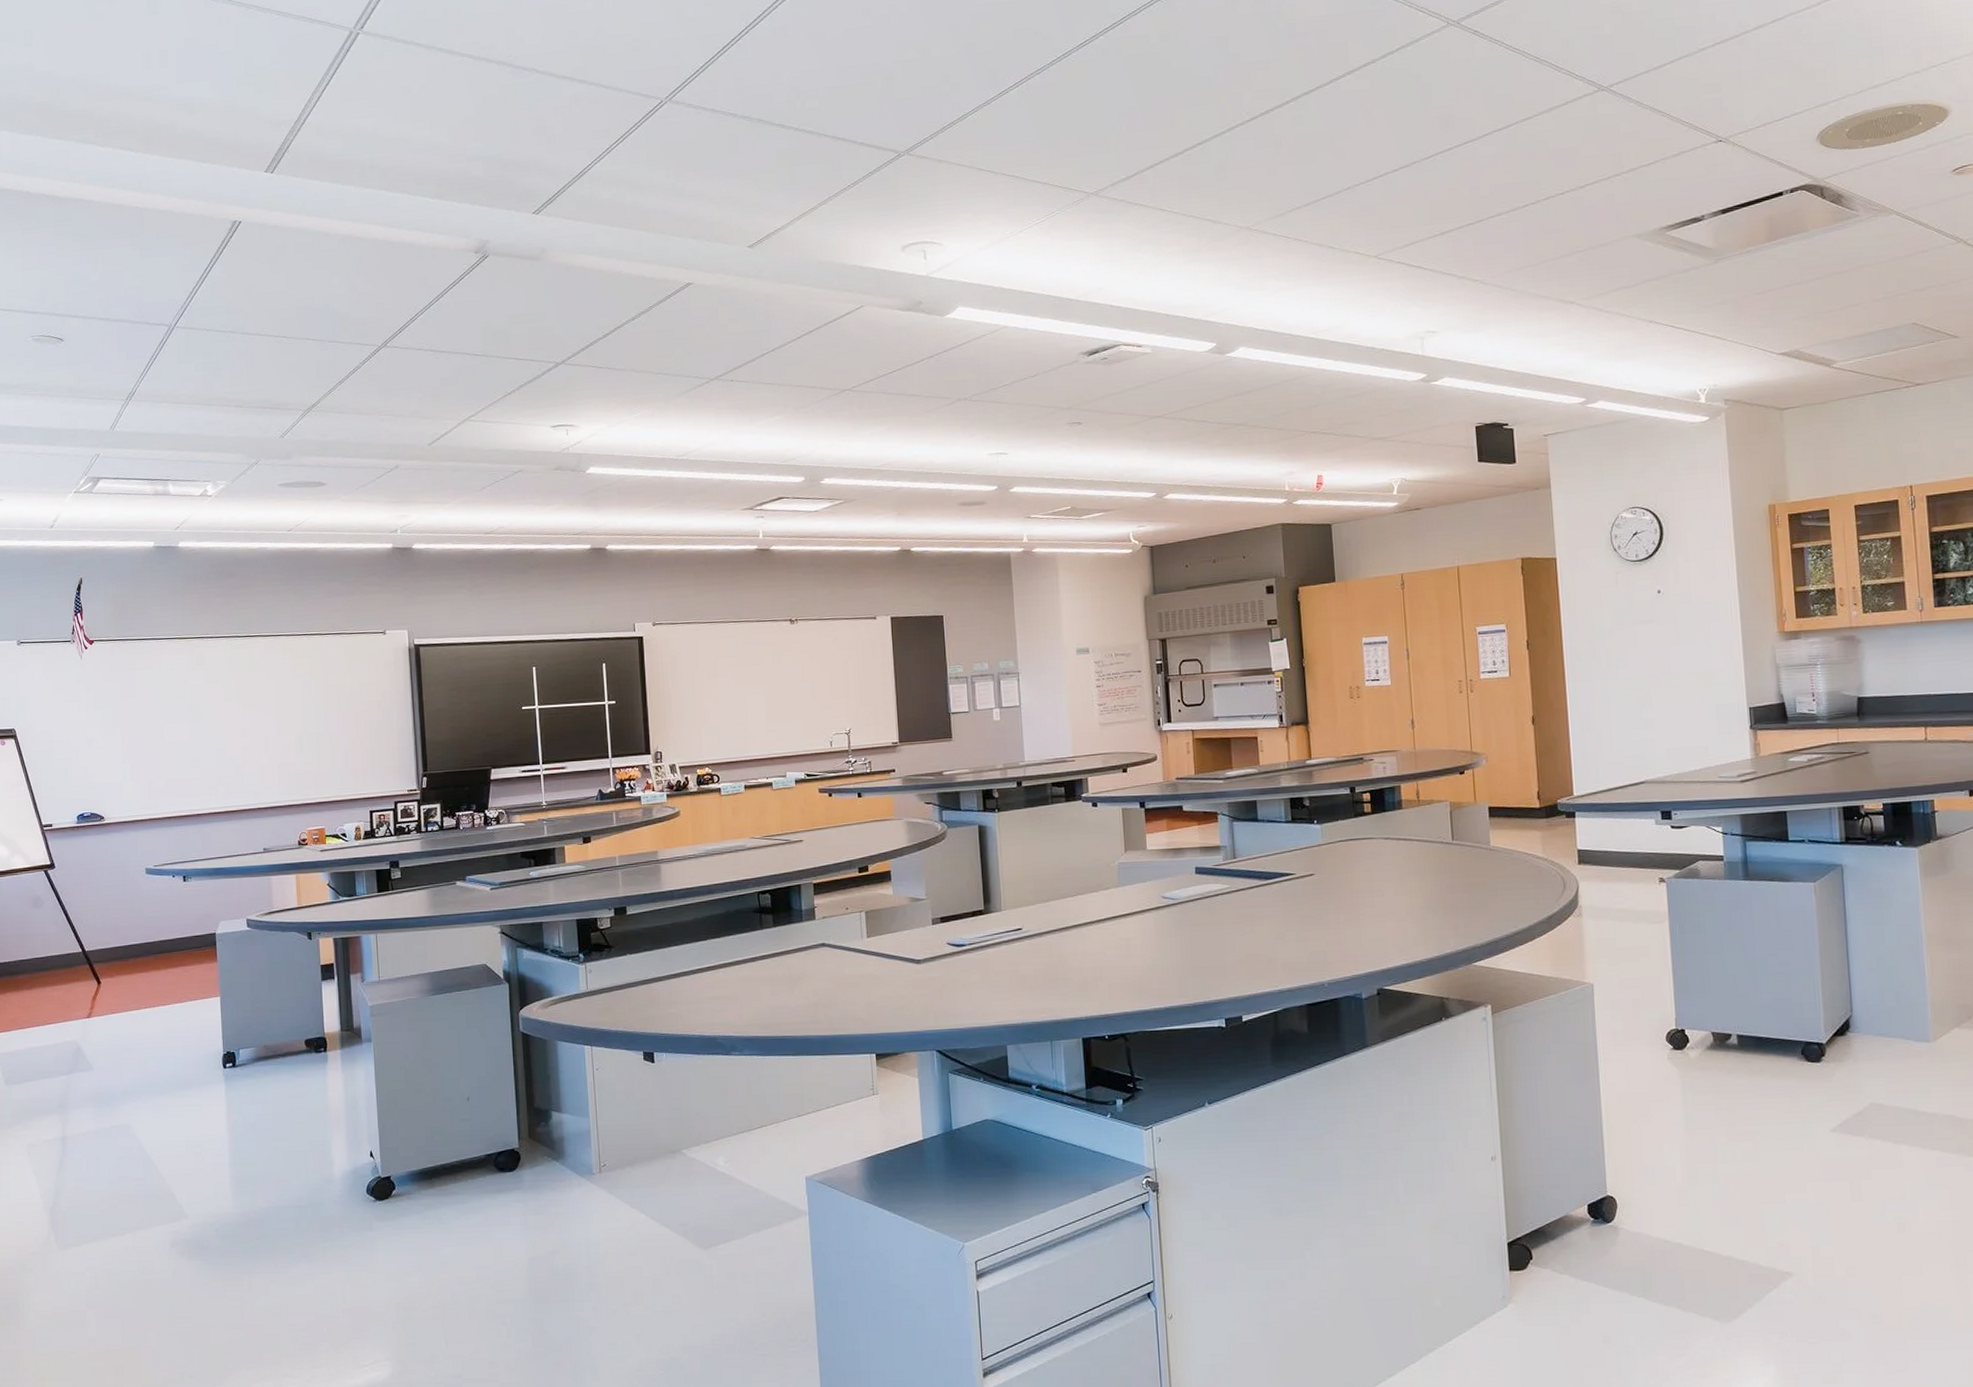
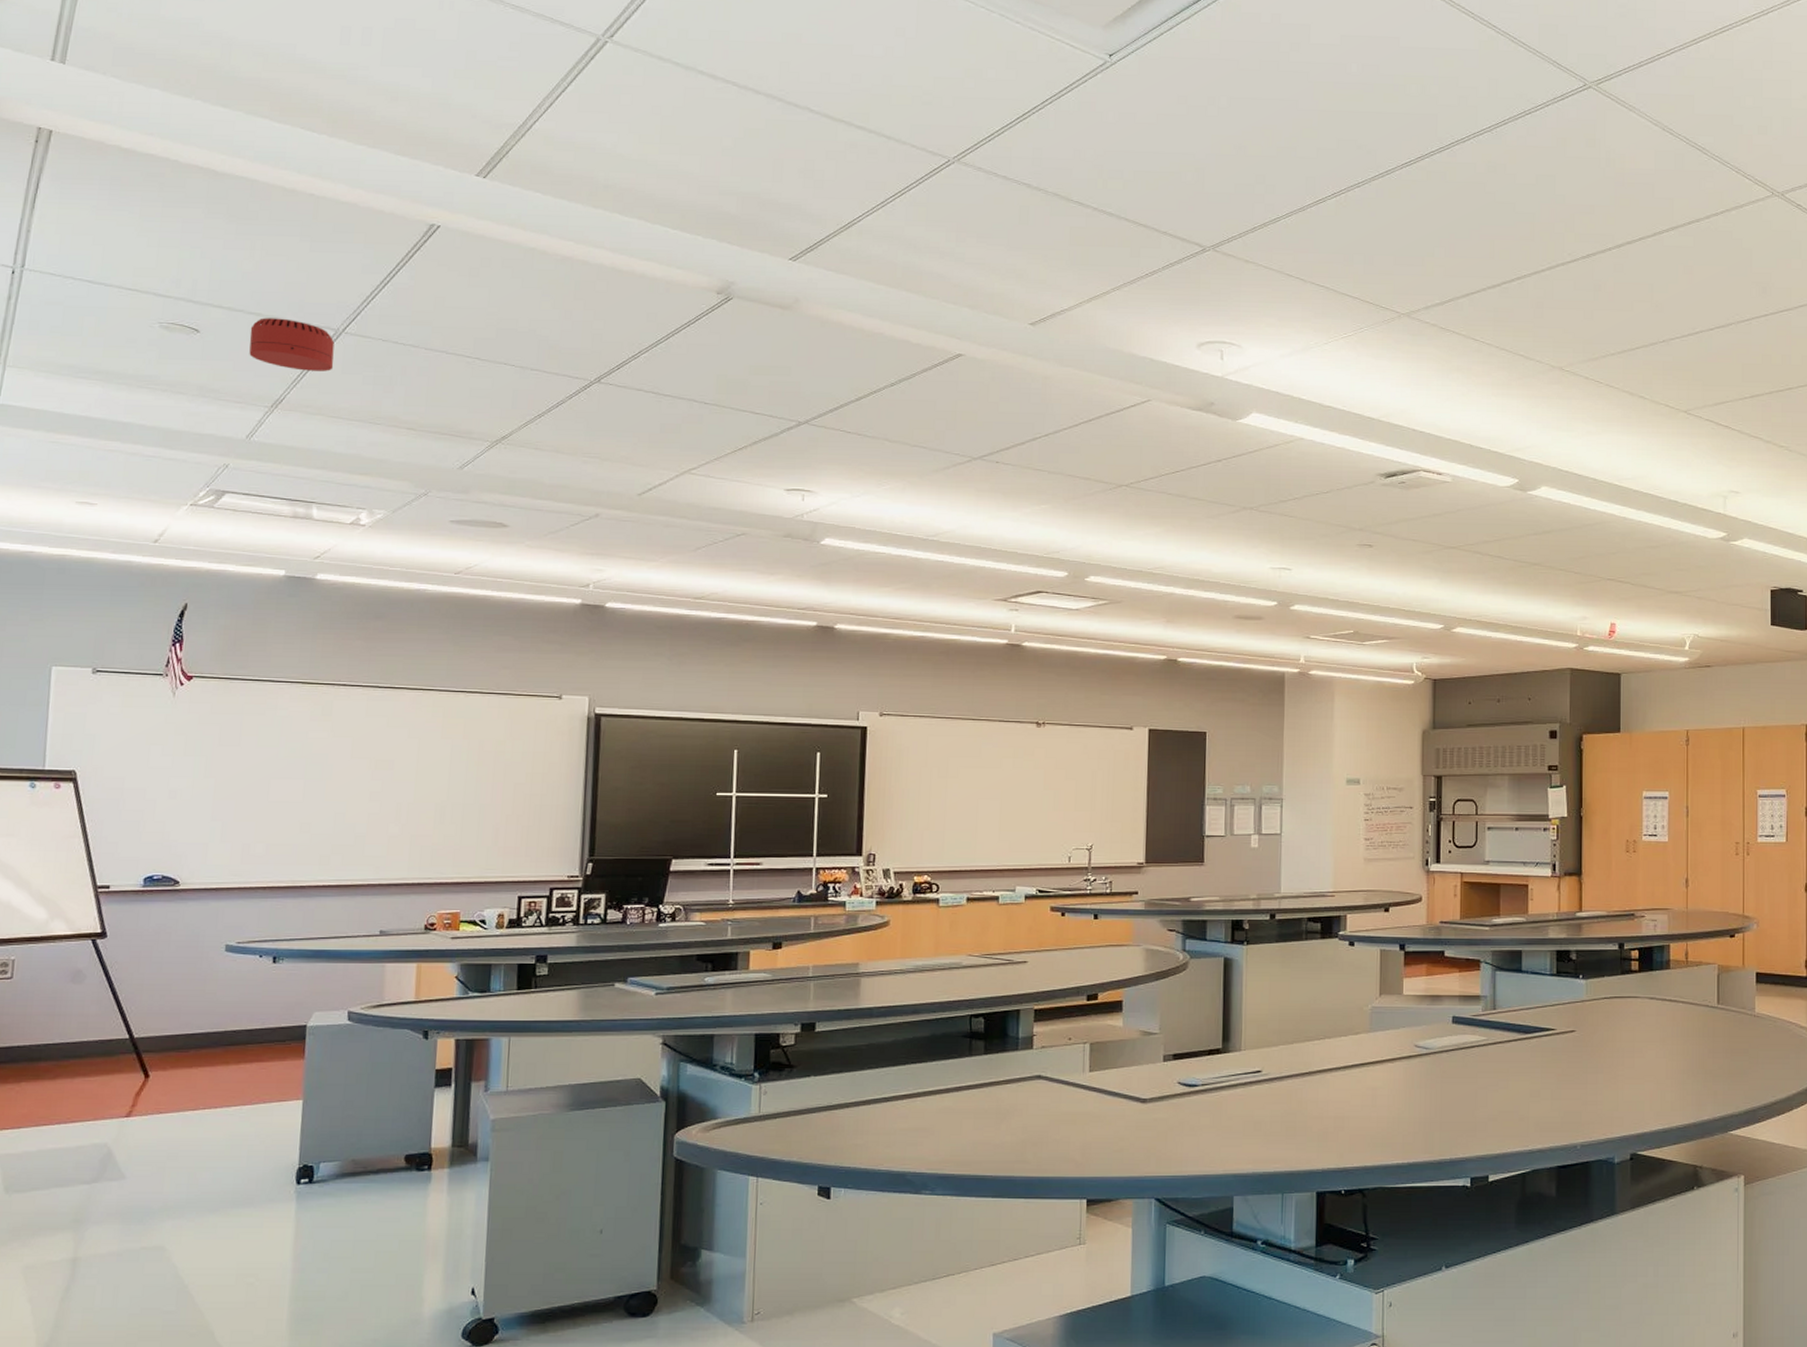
smoke detector: none [102,320,171,365] -> present [249,318,335,371]

